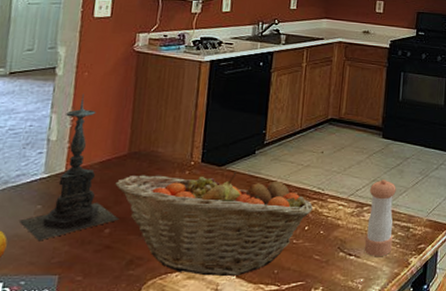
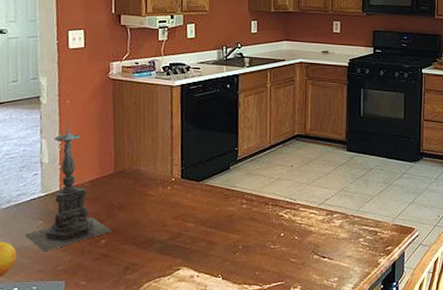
fruit basket: present [115,171,313,276] -> none [106,185,287,279]
pepper shaker: present [364,180,396,256] -> none [336,189,363,258]

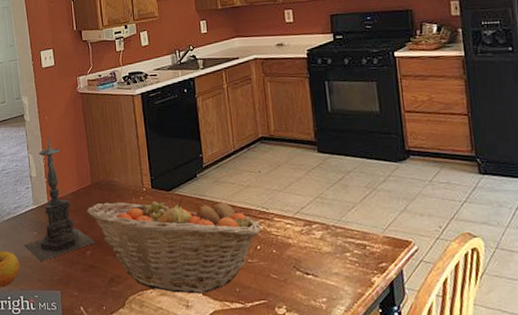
fruit basket: none [106,185,287,279] -> present [87,194,261,293]

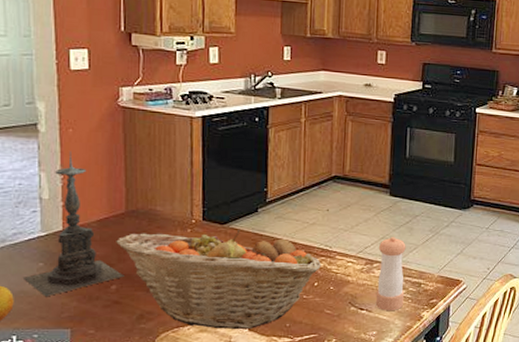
pepper shaker: none [314,196,351,275] -> present [375,237,406,310]

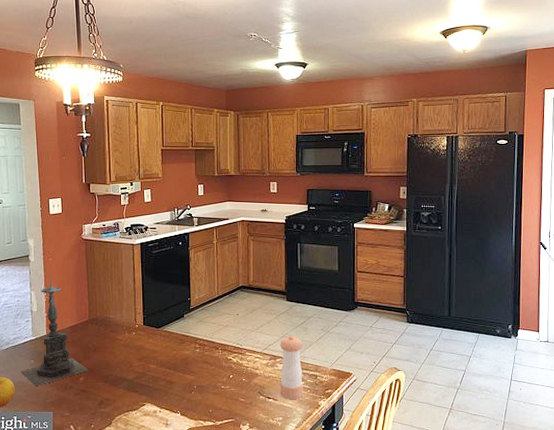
fruit basket: present [116,229,321,329] -> none [83,331,234,413]

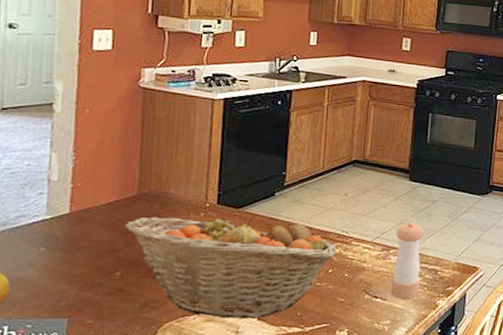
candle holder: present [21,274,89,387] -> none [22,131,131,284]
fruit basket: none [83,331,234,413] -> present [125,213,337,318]

